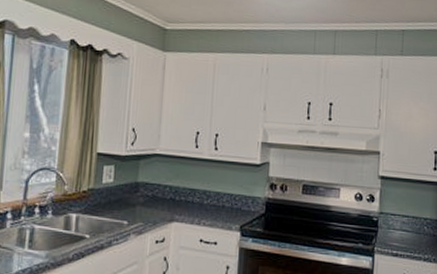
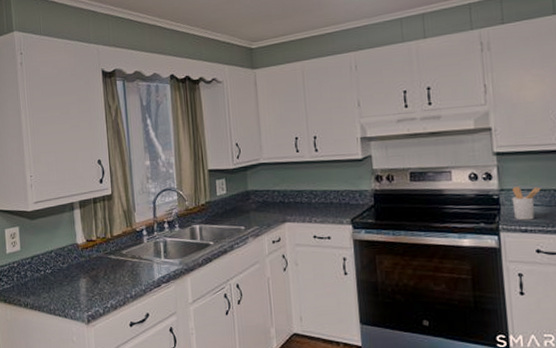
utensil holder: none [388,211,414,245] -> present [512,187,541,221]

